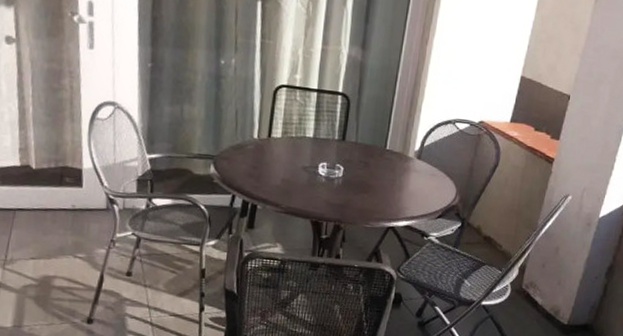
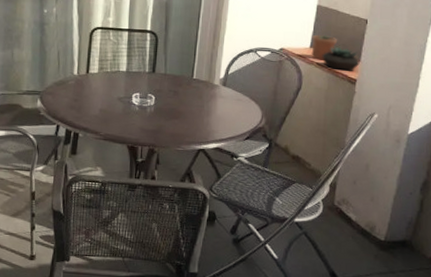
planter: none [511,108,539,137] -> present [311,34,338,60]
succulent plant: none [521,122,559,150] -> present [322,47,360,71]

